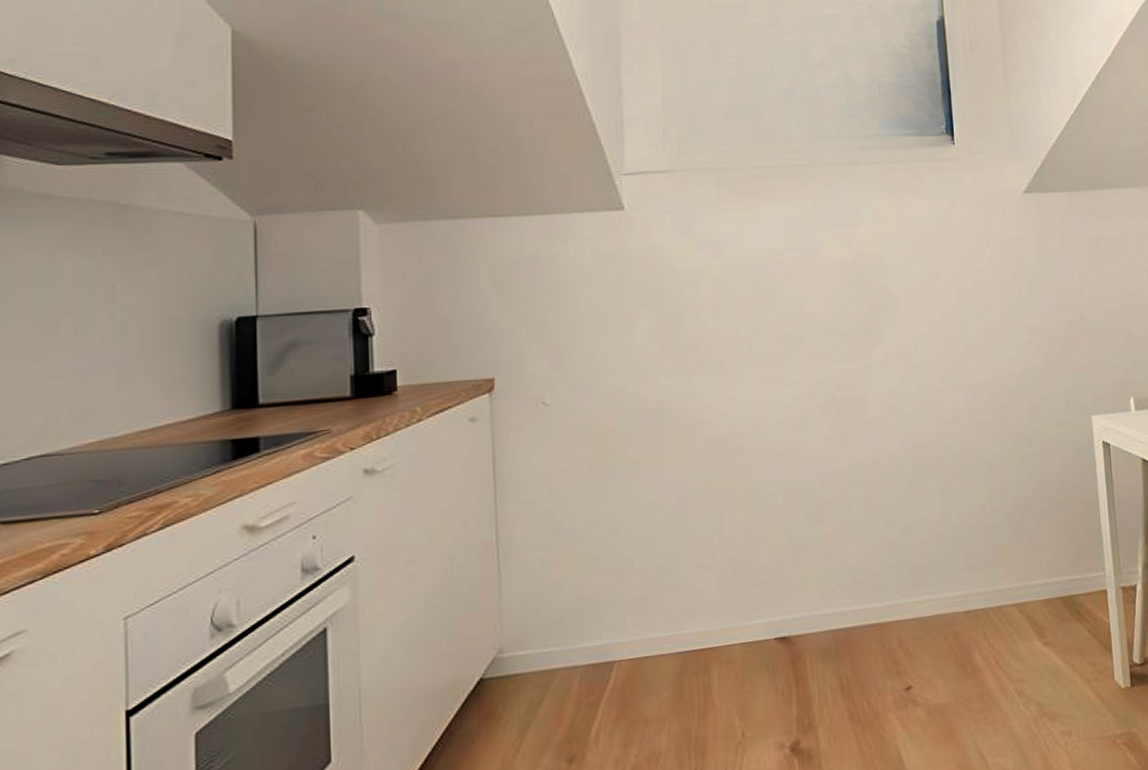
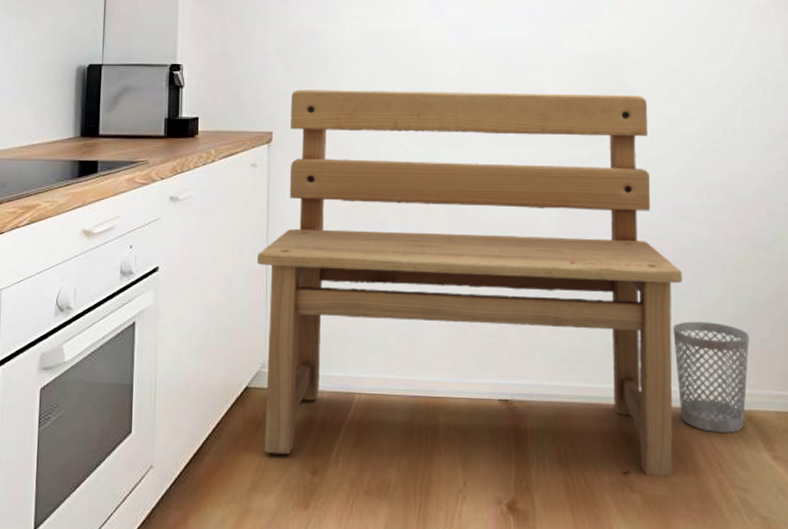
bench: none [484,301,954,751] -> present [257,90,683,478]
wastebasket: none [946,522,1018,631] -> present [673,321,749,433]

